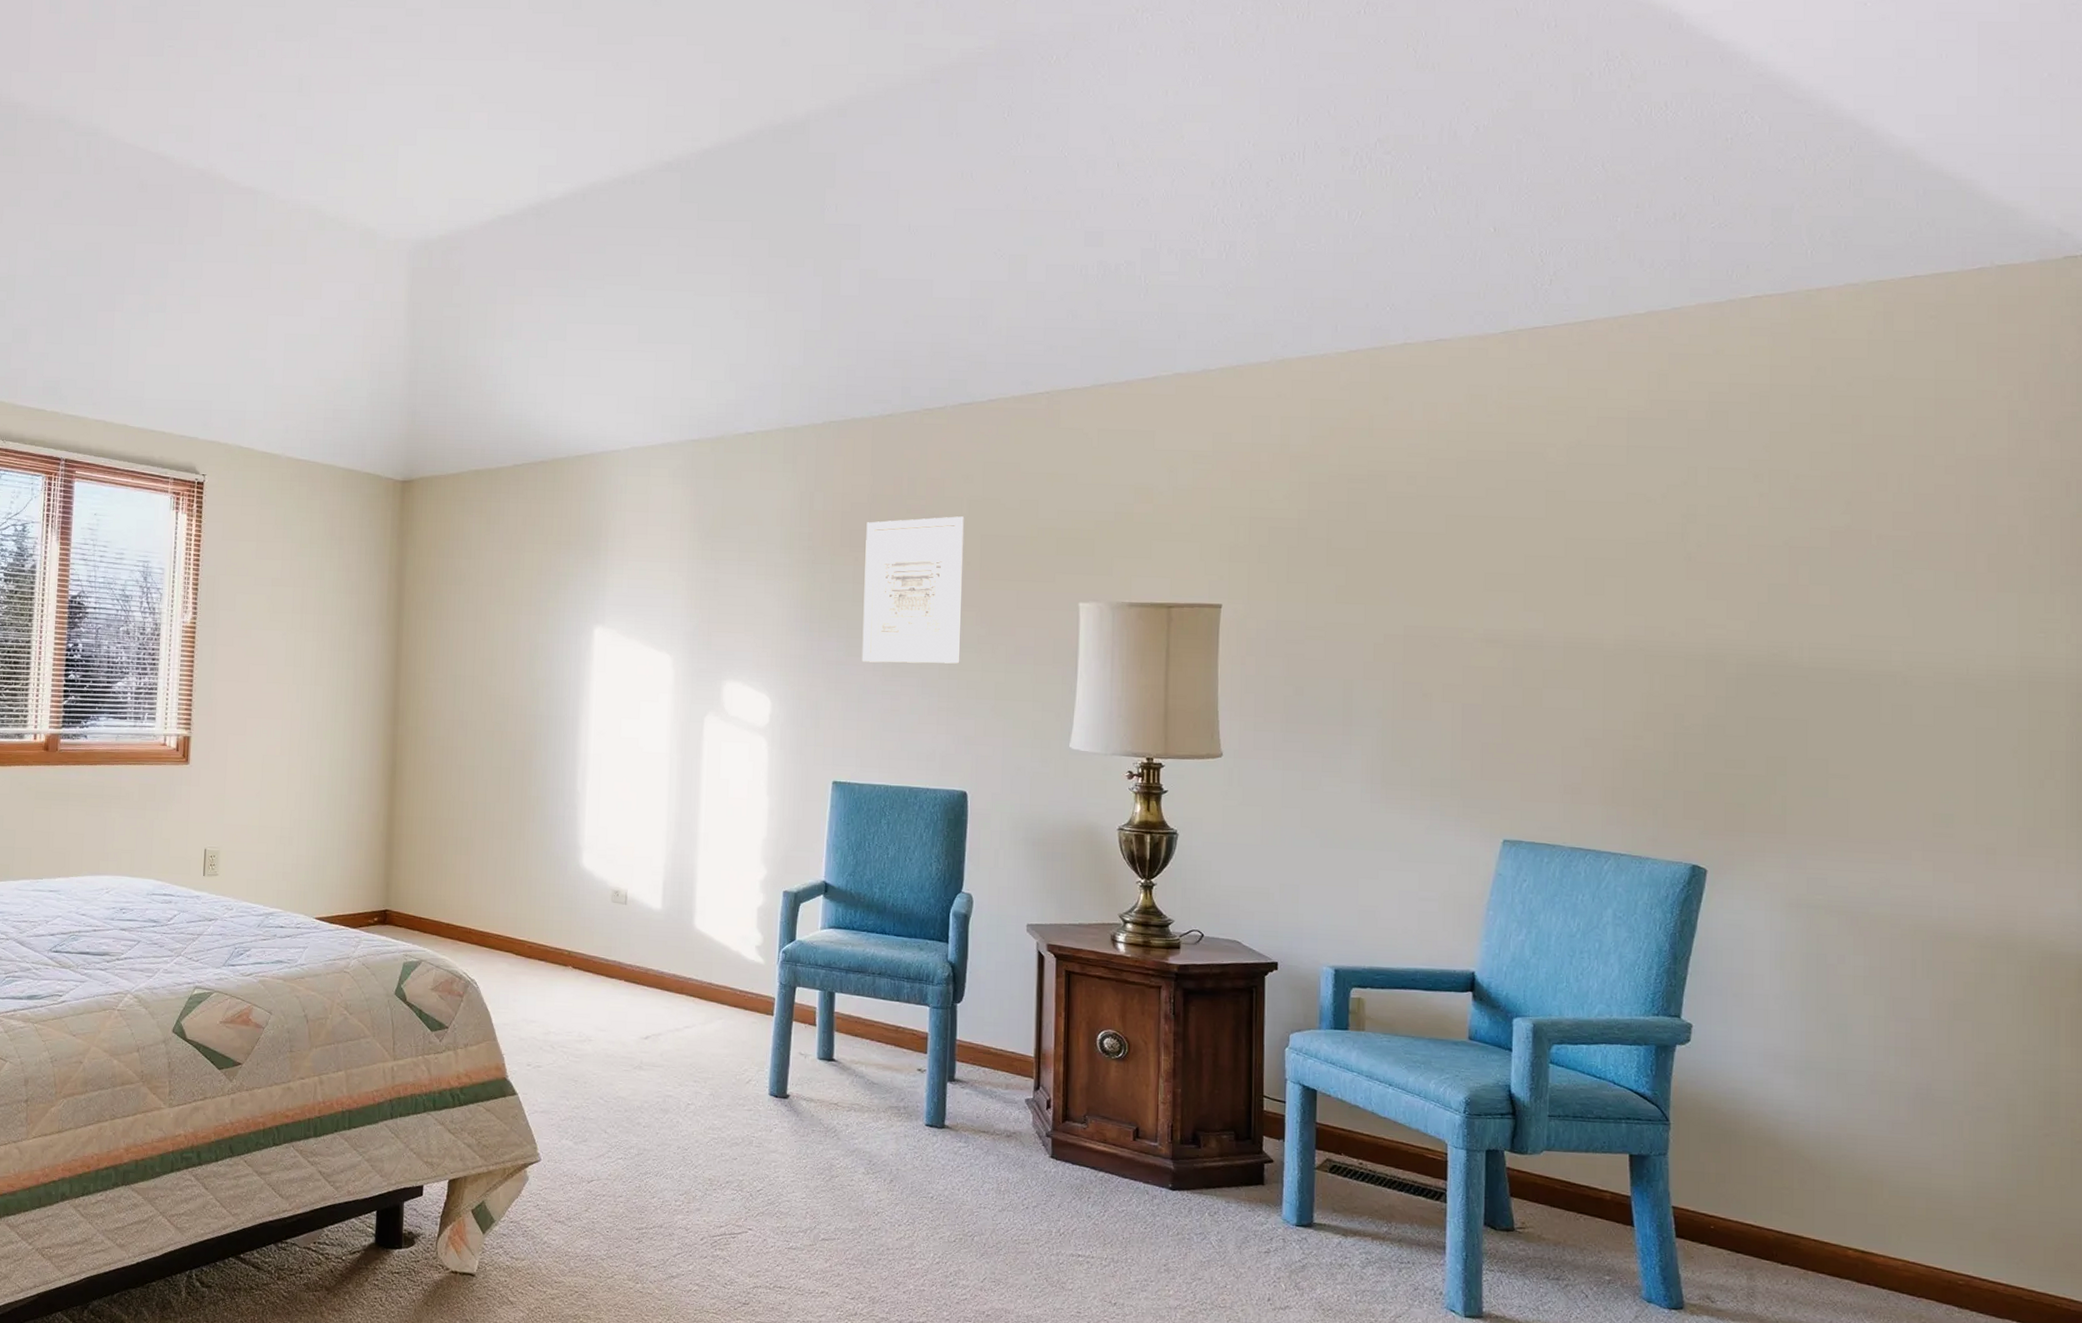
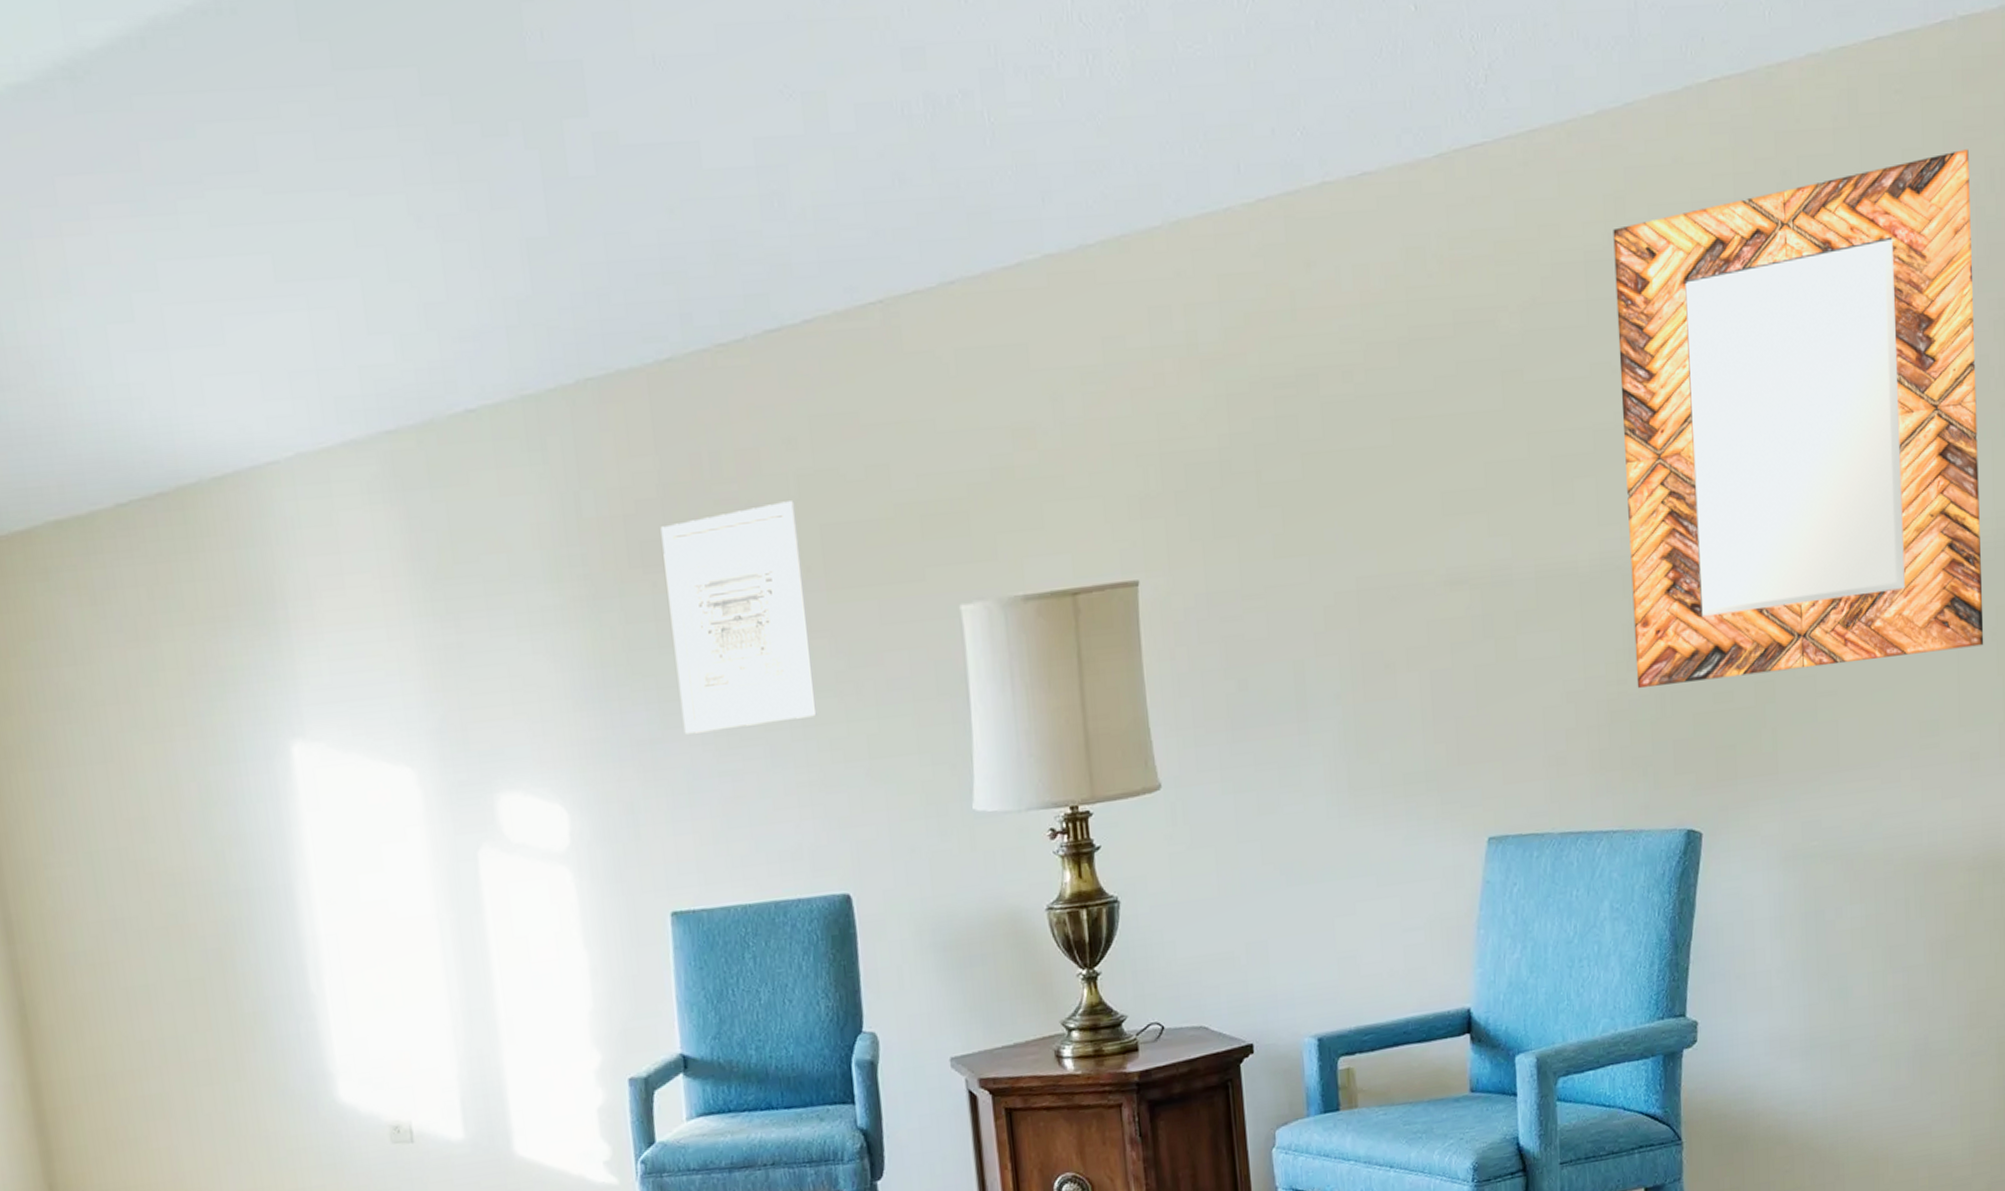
home mirror: none [1652,365,2004,760] -> present [1613,149,1984,688]

